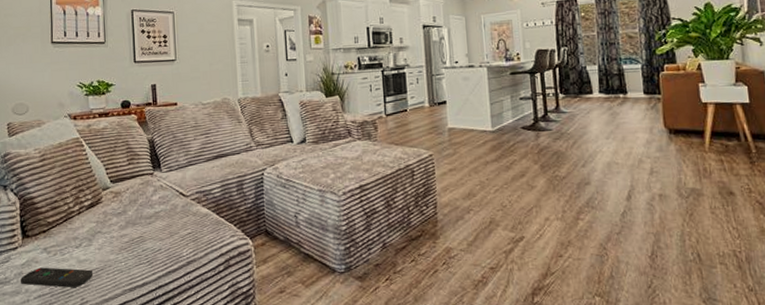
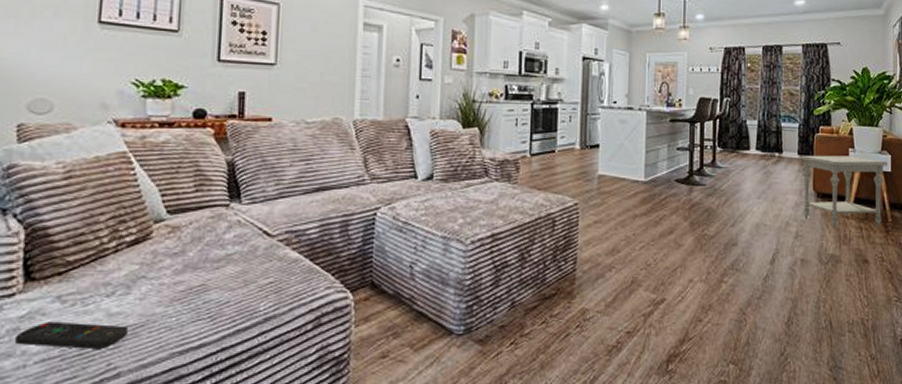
side table: none [645,90,744,162] -> present [799,155,887,228]

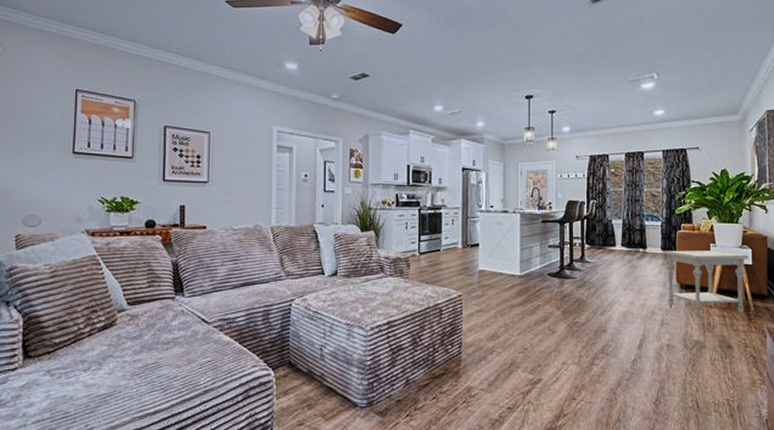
remote control: present [15,321,128,349] -> none [18,390,100,413]

